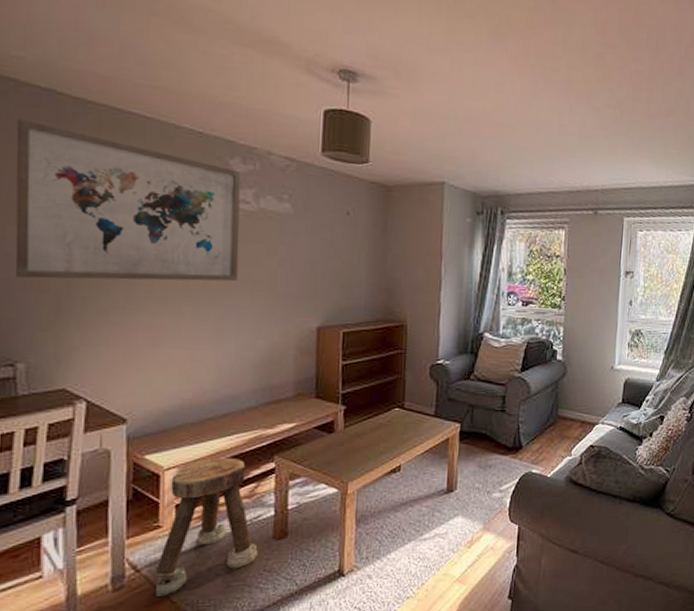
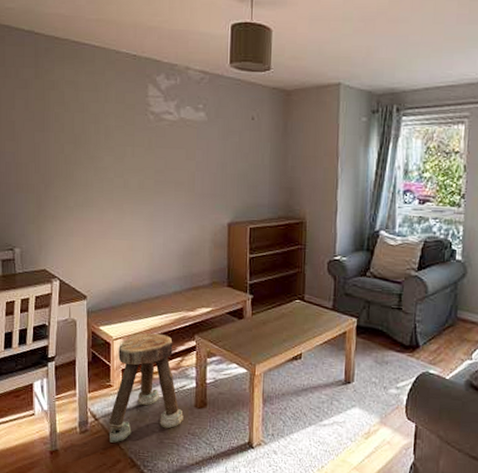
wall art: present [15,119,241,282] -> none [10,57,165,183]

